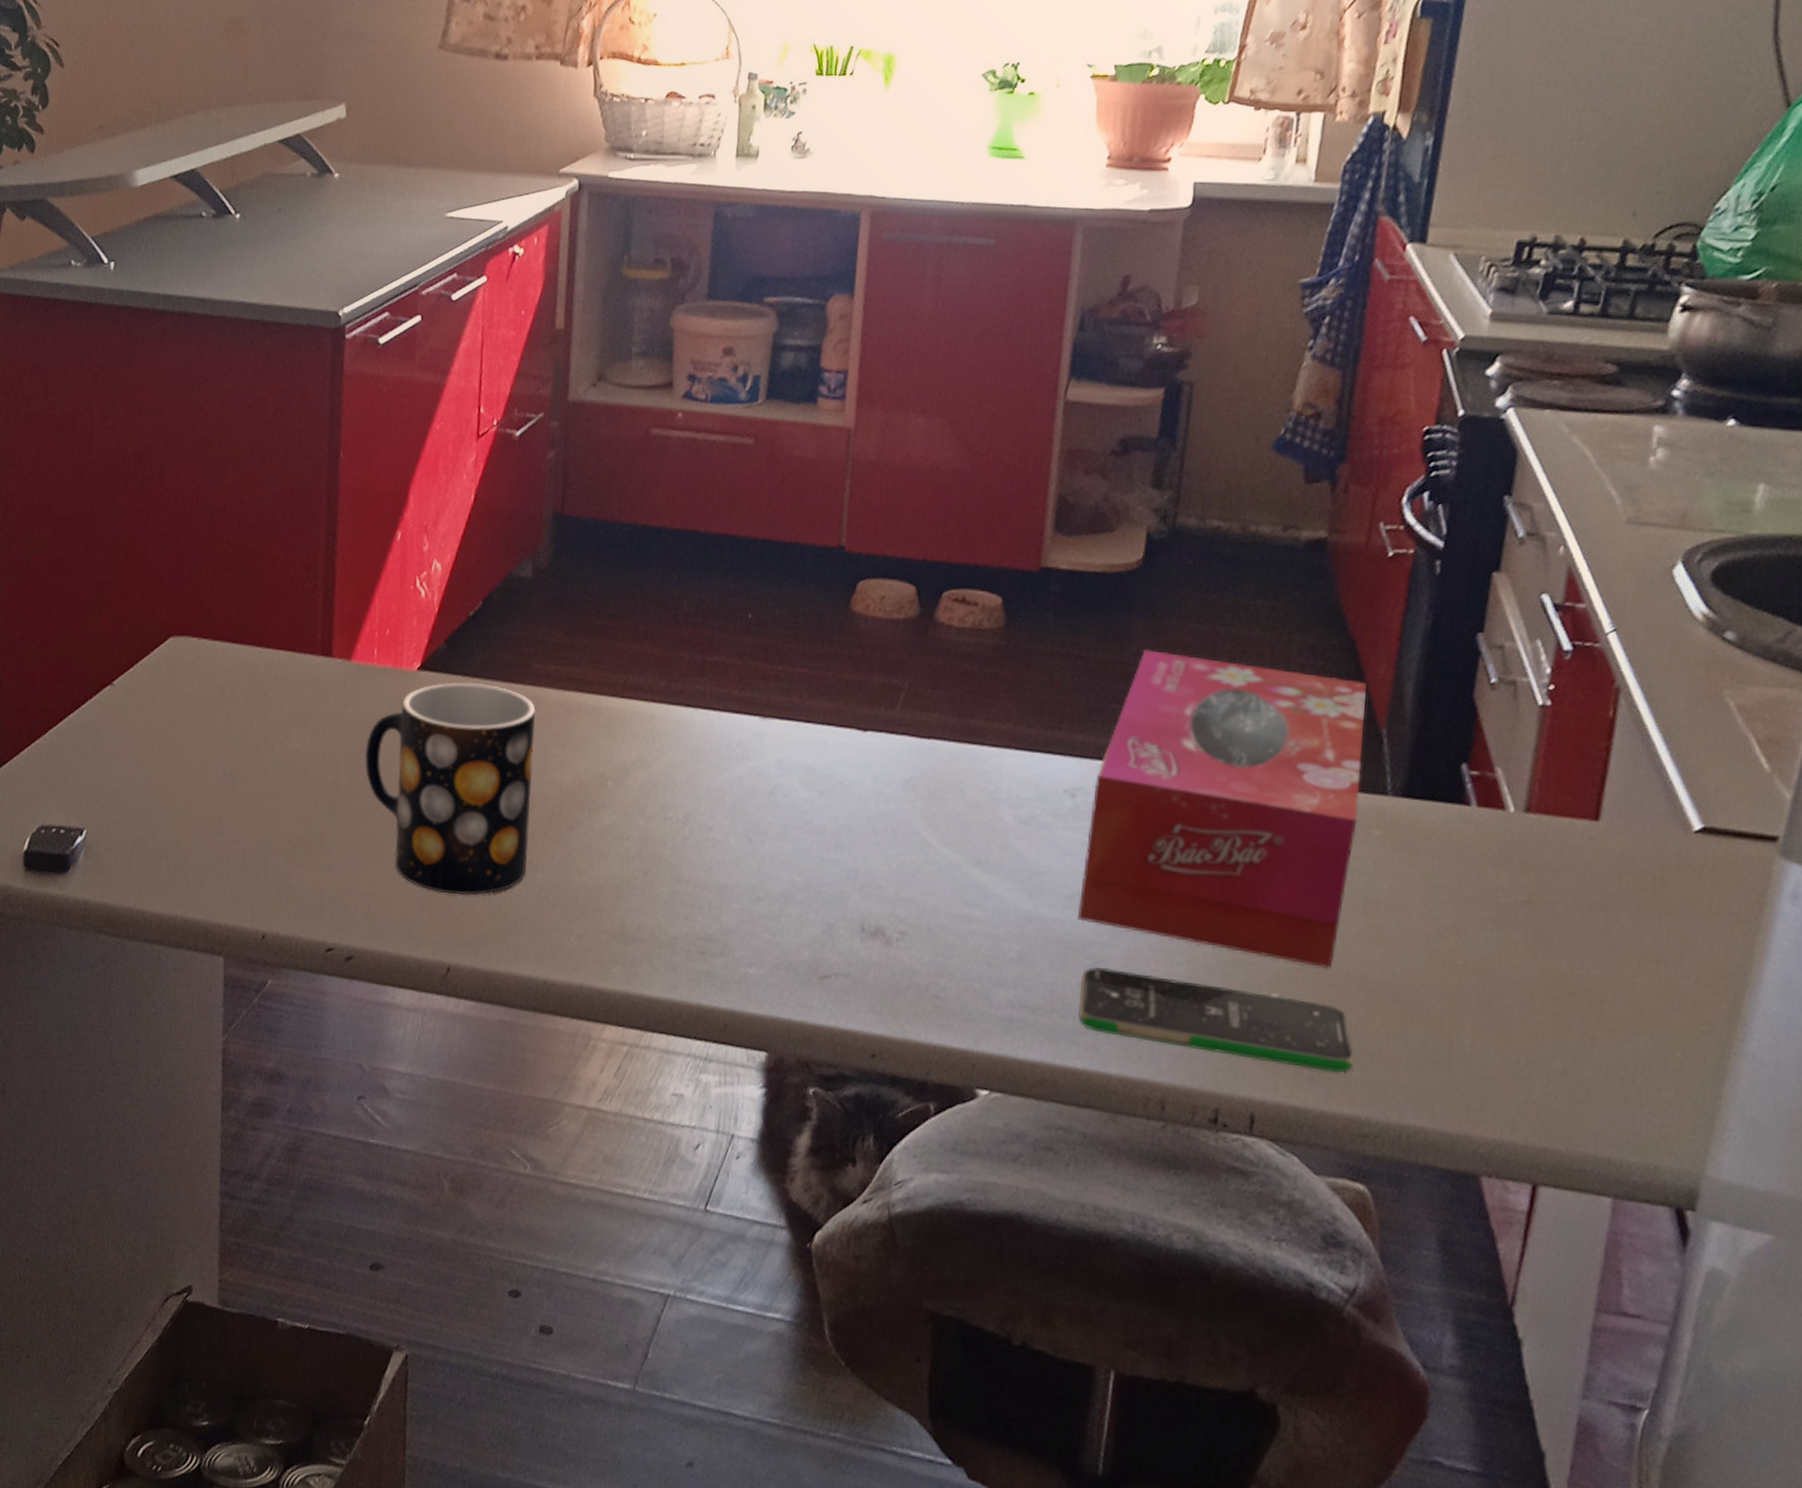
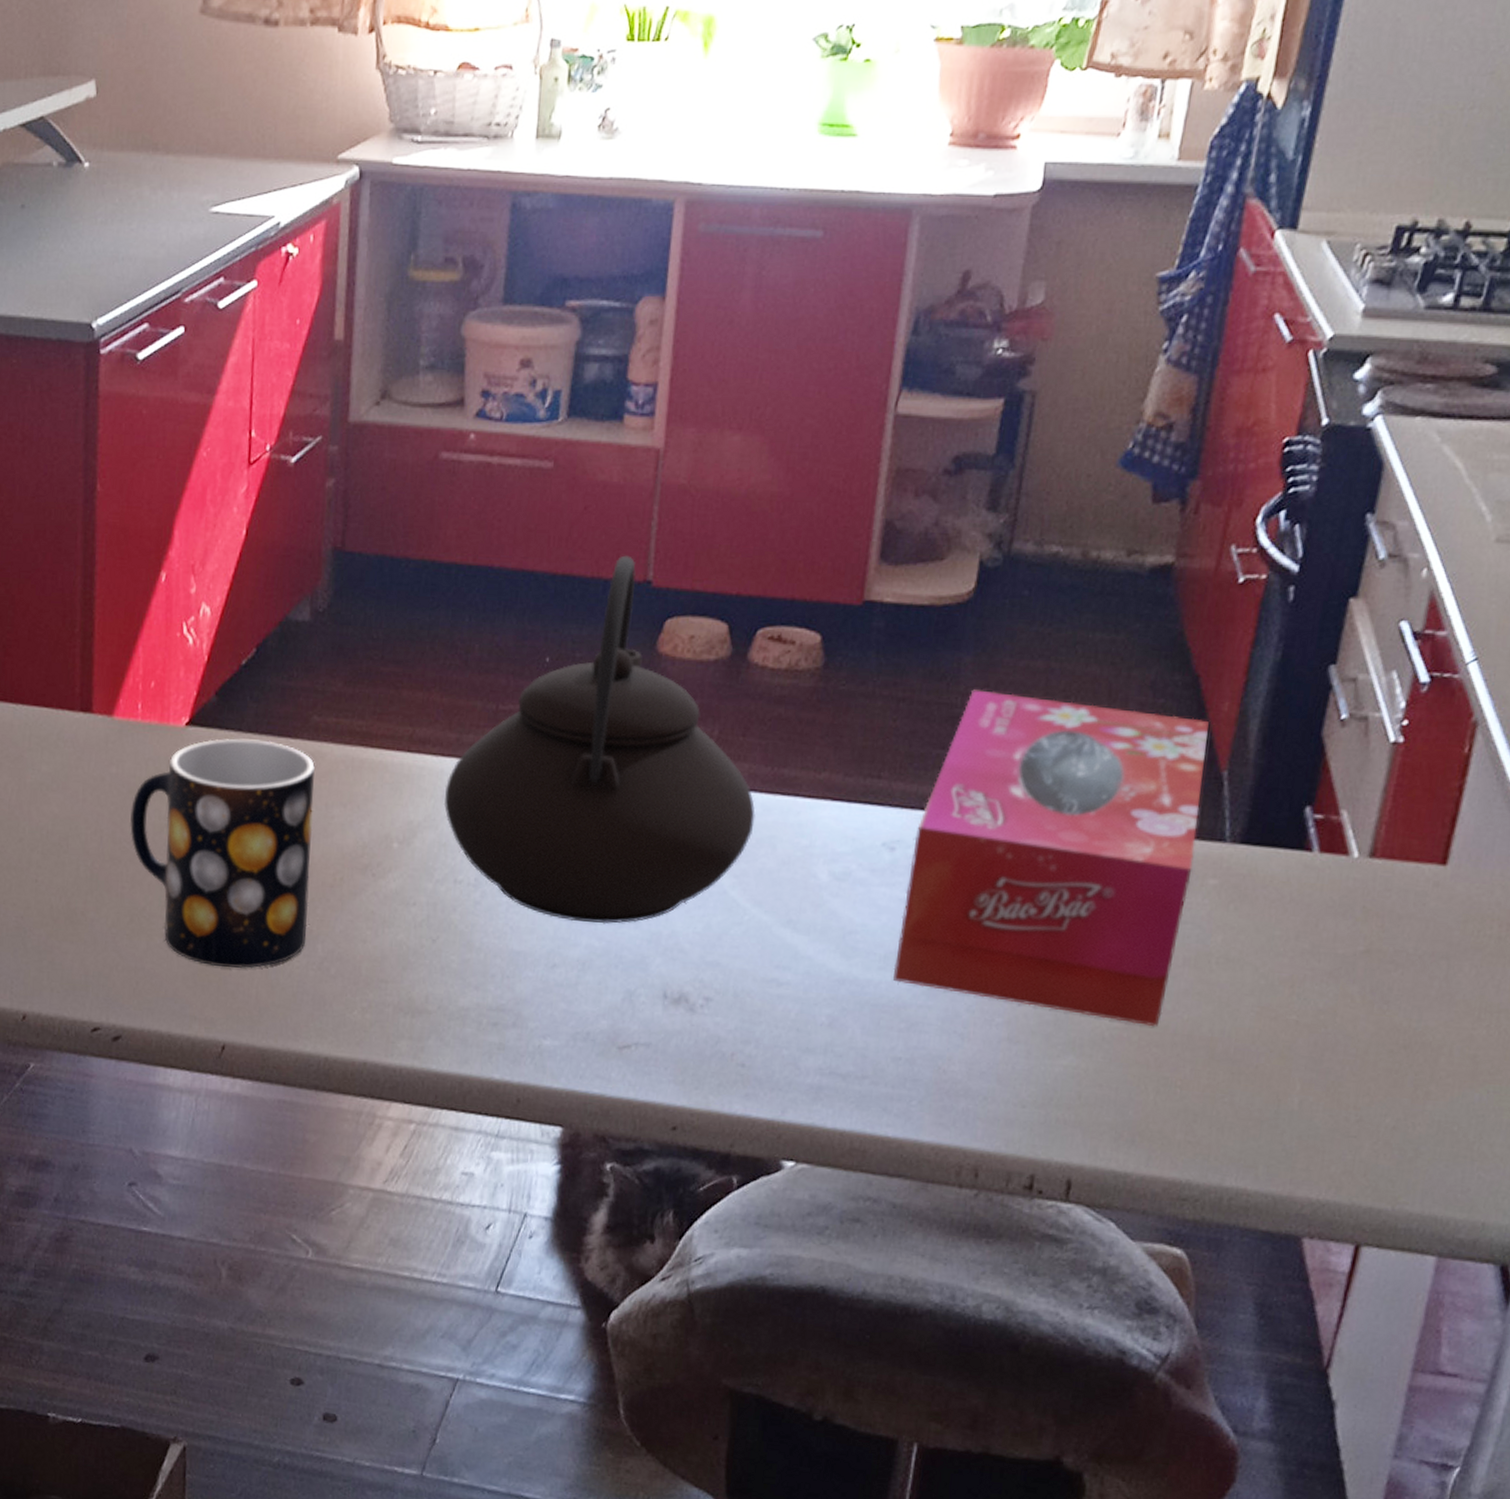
teapot: none [654,523,945,861] -> present [443,555,755,924]
smartphone: present [1078,967,1354,1074] -> none [891,1030,1177,1136]

